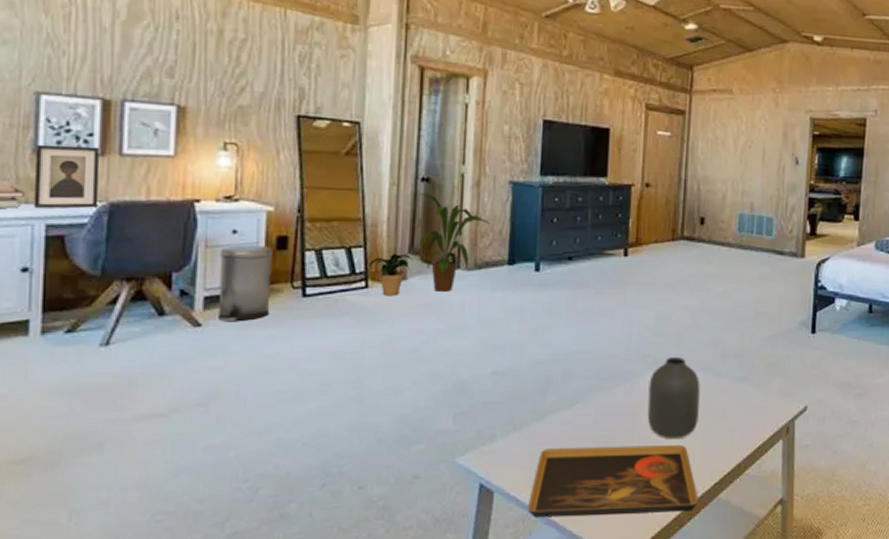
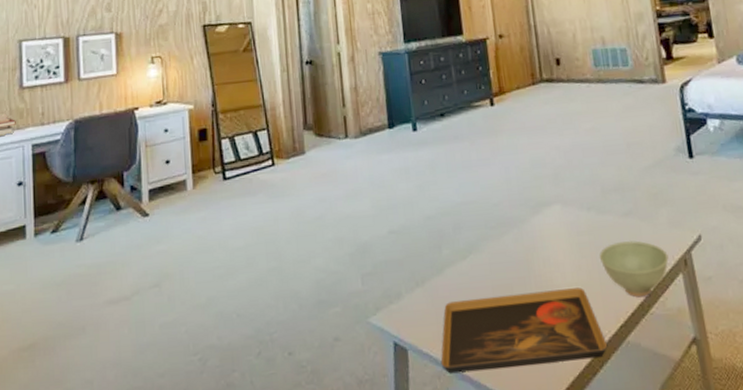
picture frame: present [33,144,100,209] -> none [21,76,67,132]
pedal bin: present [218,245,272,321] -> none [157,139,200,209]
potted plant: present [367,253,413,296] -> none [271,131,308,171]
house plant: present [418,194,491,292] -> none [306,75,368,162]
vase: present [647,357,700,438] -> none [535,198,592,282]
bowl: none [706,406,773,459] -> present [599,241,669,297]

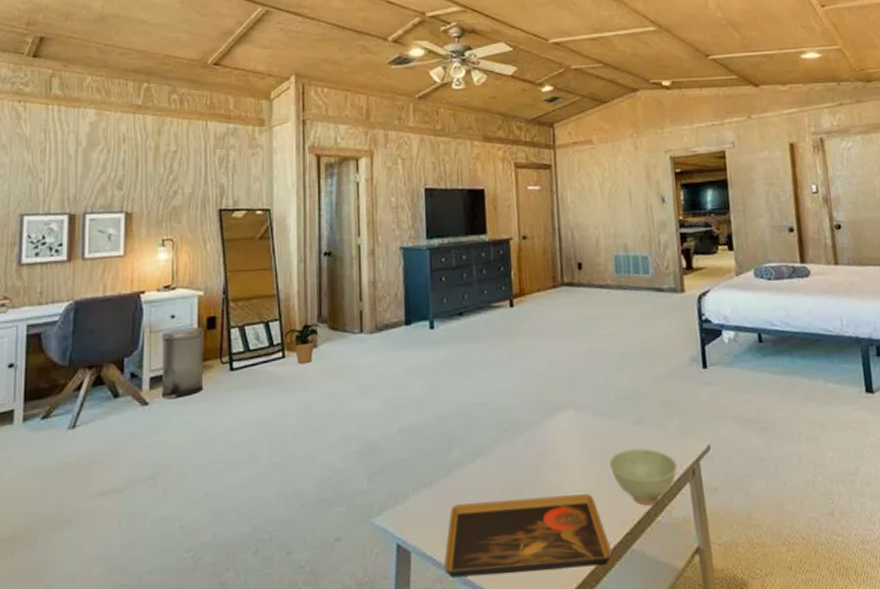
pedal bin: none [157,139,200,209] -> present [162,327,204,398]
potted plant: none [271,131,308,171] -> present [283,323,322,364]

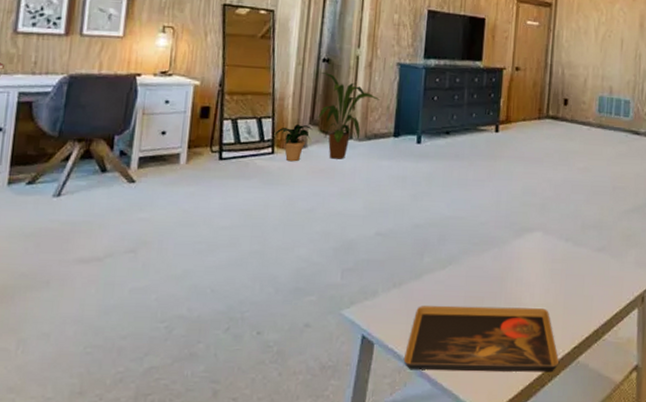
pedal bin: present [162,327,204,398] -> none [149,114,197,179]
house plant: none [324,266,387,356] -> present [317,73,380,159]
bowl: present [609,448,677,506] -> none [567,273,629,324]

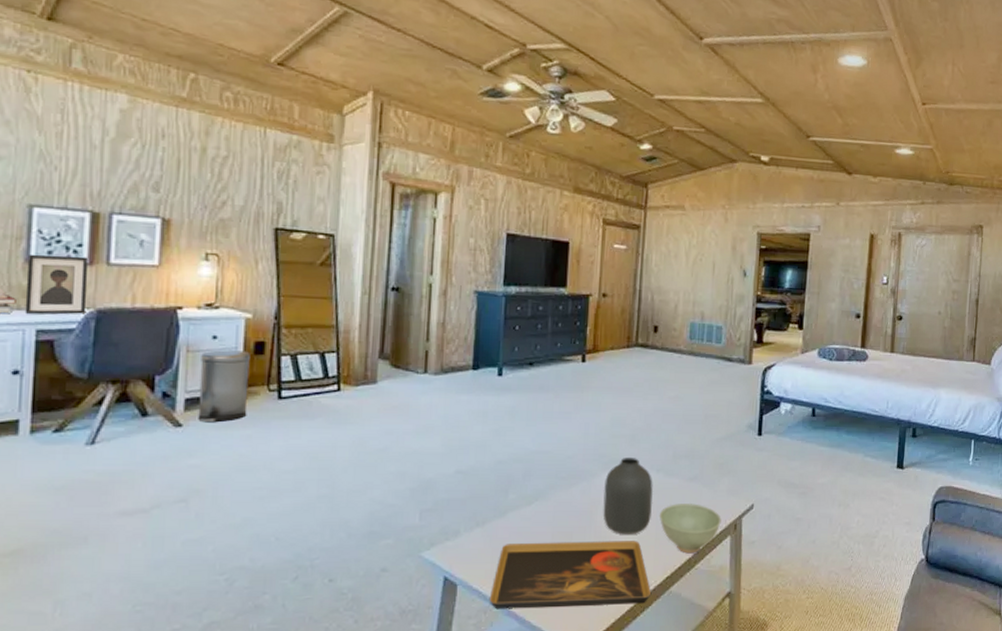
picture frame: none [10,25,65,79] -> present [24,254,89,315]
pedal bin: none [149,114,197,179] -> present [198,350,250,422]
potted plant: present [274,123,313,162] -> none [339,358,383,399]
house plant: present [317,73,380,159] -> none [388,302,456,395]
vase: none [513,226,562,302] -> present [603,458,653,534]
bowl: none [567,273,629,324] -> present [659,504,722,554]

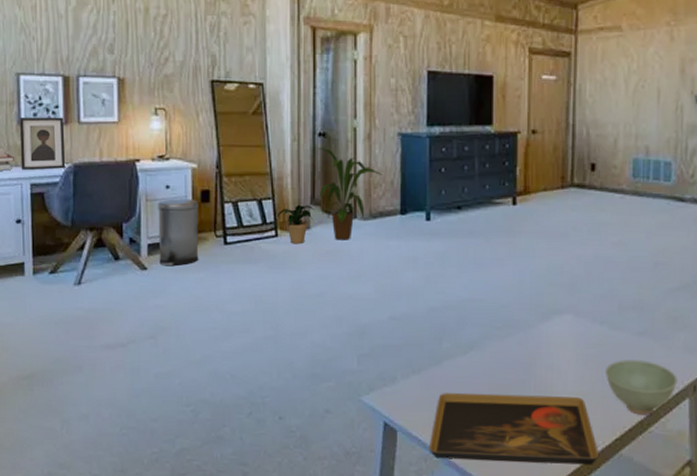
potted plant: none [339,358,383,399] -> present [276,204,315,245]
house plant: none [388,302,456,395] -> present [318,148,382,240]
vase: present [603,458,653,534] -> none [542,308,597,391]

